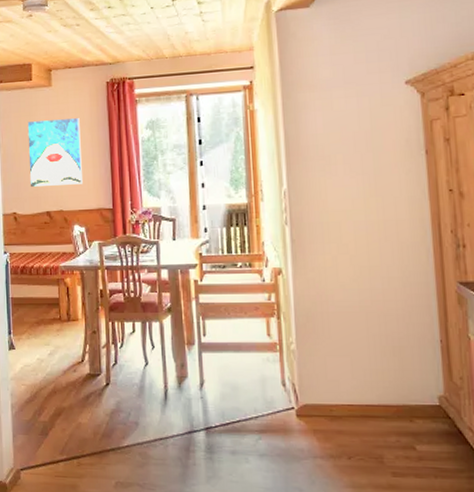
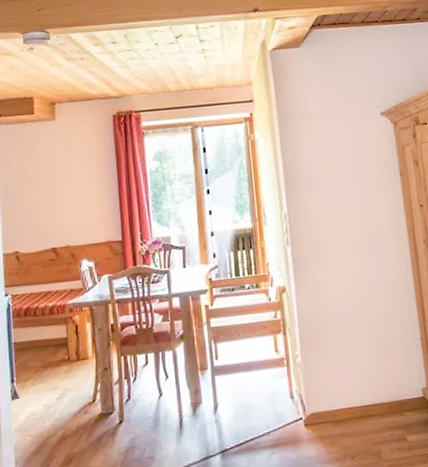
wall art: present [27,118,82,187] -> none [29,151,90,223]

